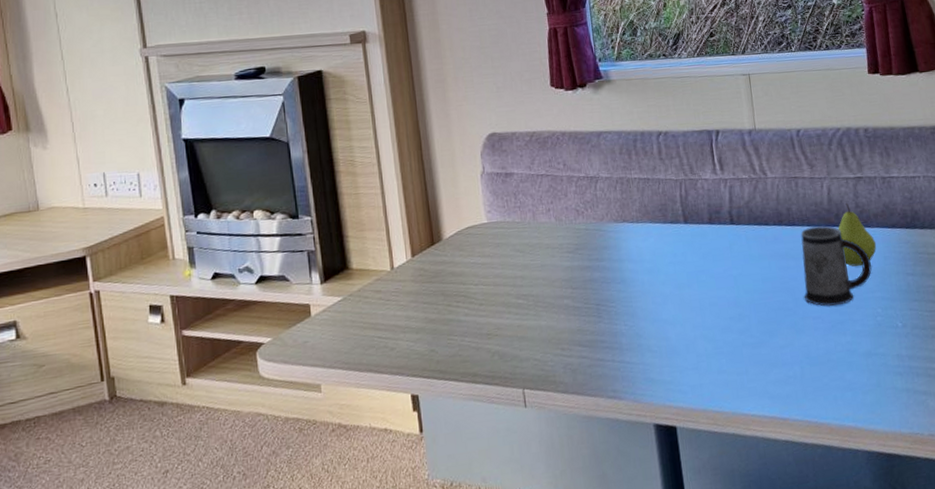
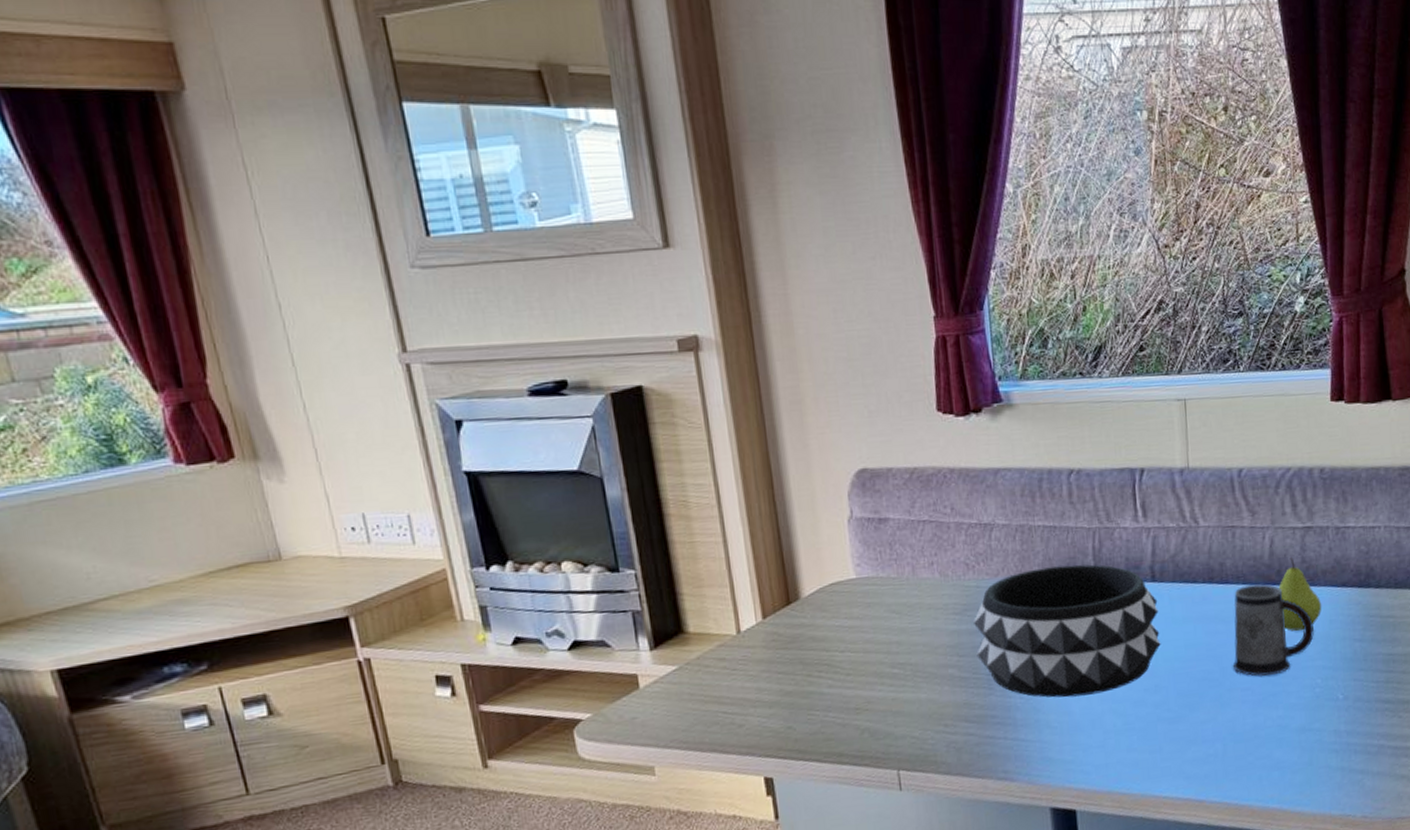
decorative bowl: none [584,210,742,325] -> present [974,564,1161,698]

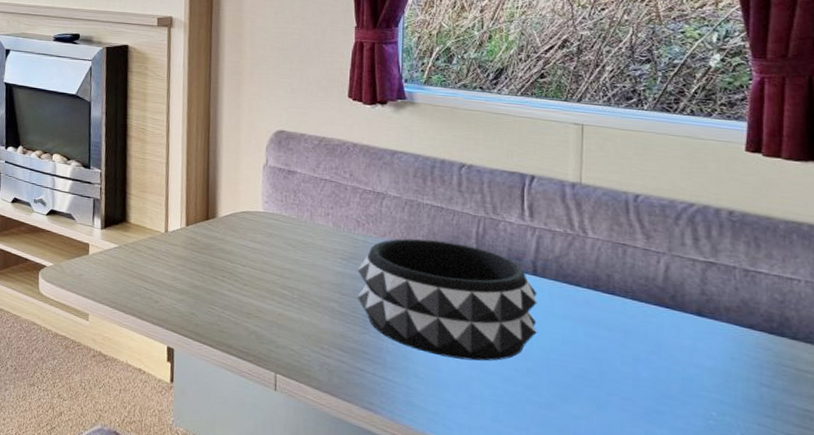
mug: present [1232,584,1314,676] -> none [613,301,711,394]
fruit: present [1278,556,1322,632] -> none [672,286,723,359]

